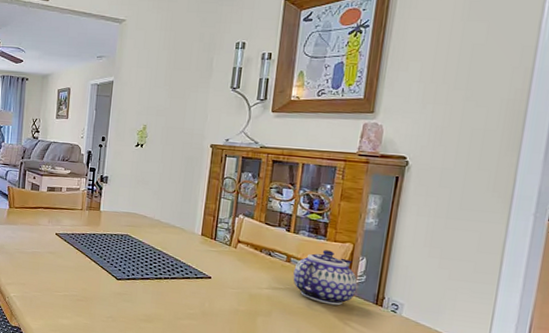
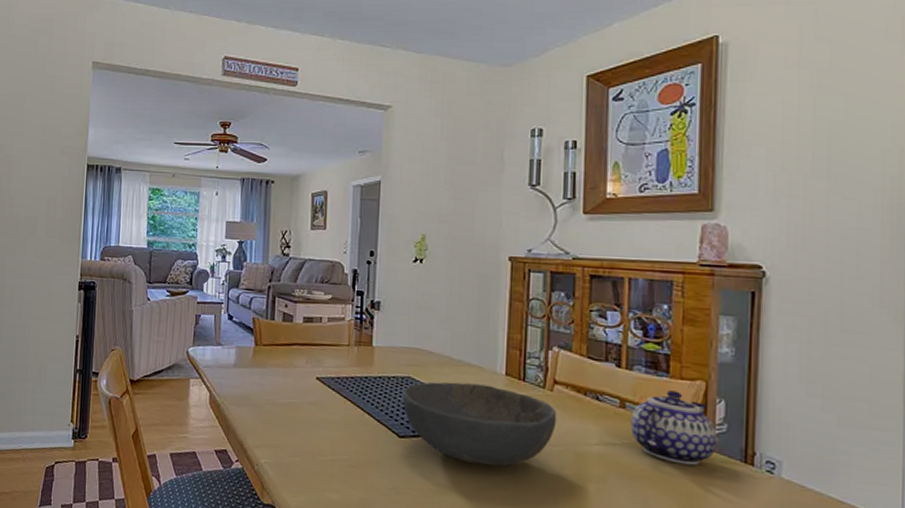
bowl: none [121,239,238,303] -> present [403,381,557,467]

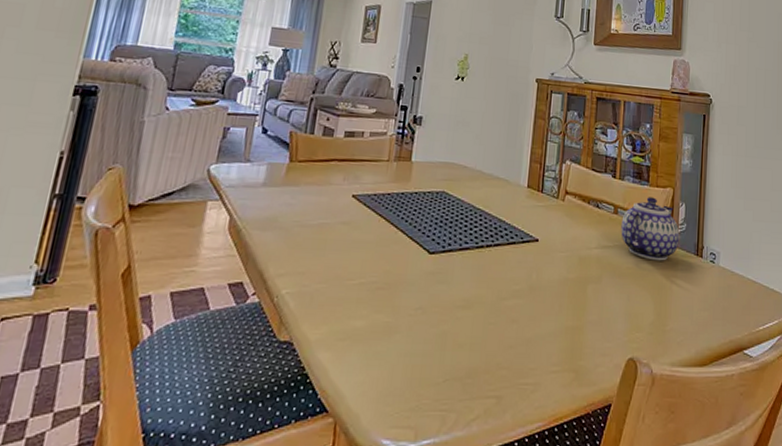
bowl: present [403,381,557,467] -> none [436,195,567,275]

